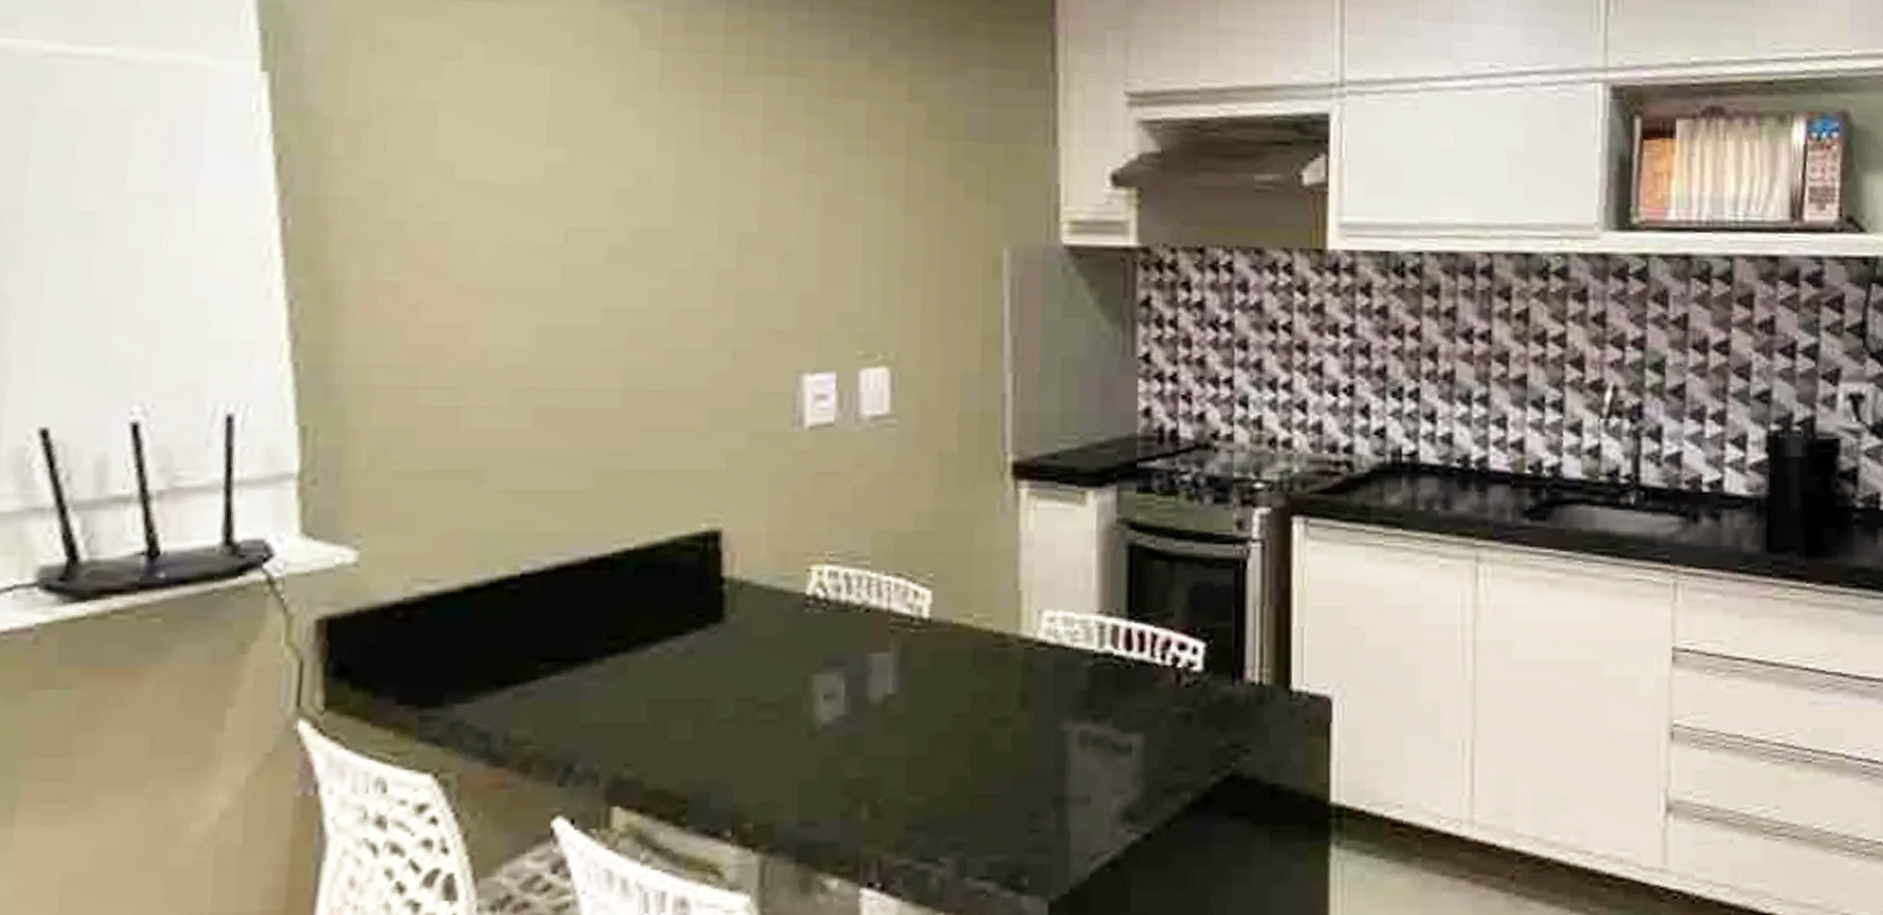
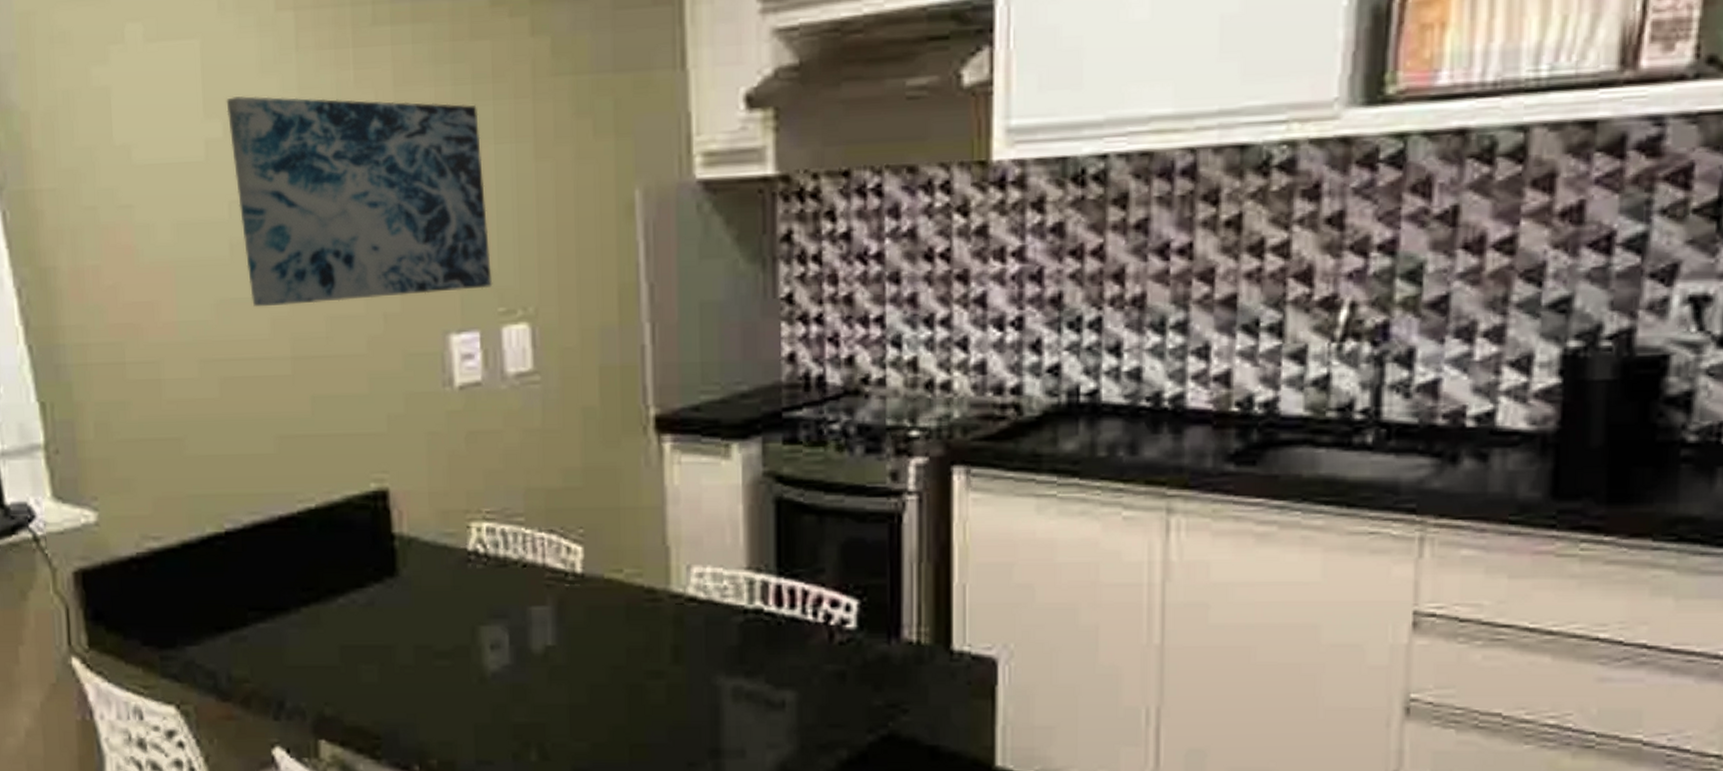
wall art: none [574,125,854,337] -> present [226,96,493,307]

